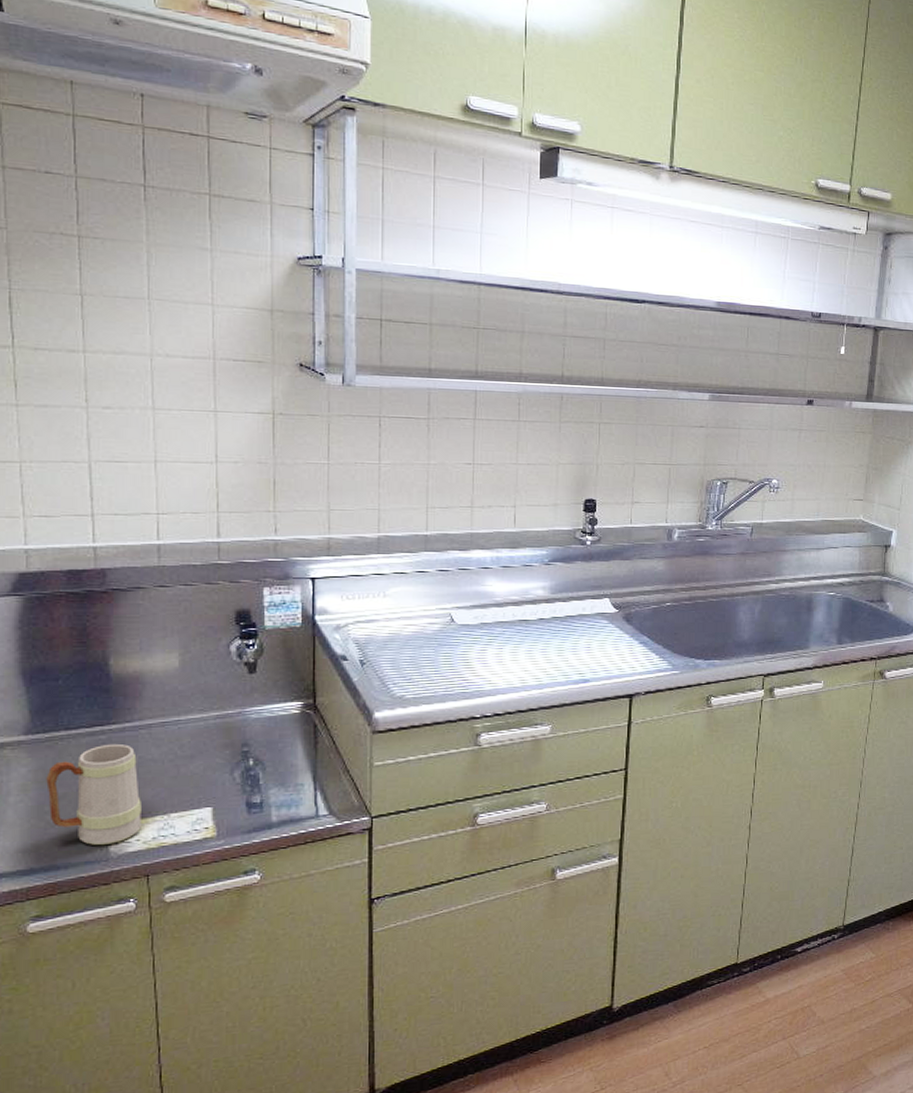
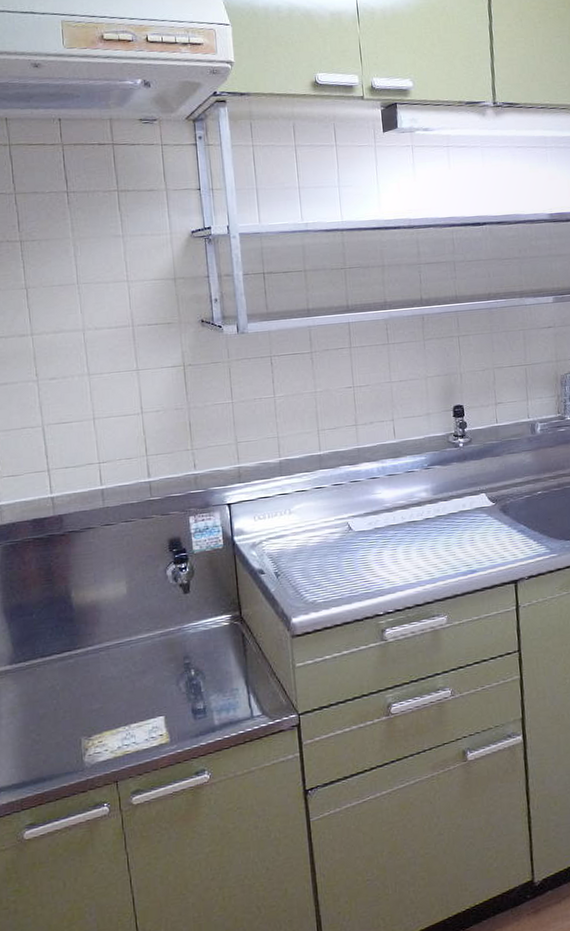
mug: present [46,743,141,846] -> none [29,665,108,758]

